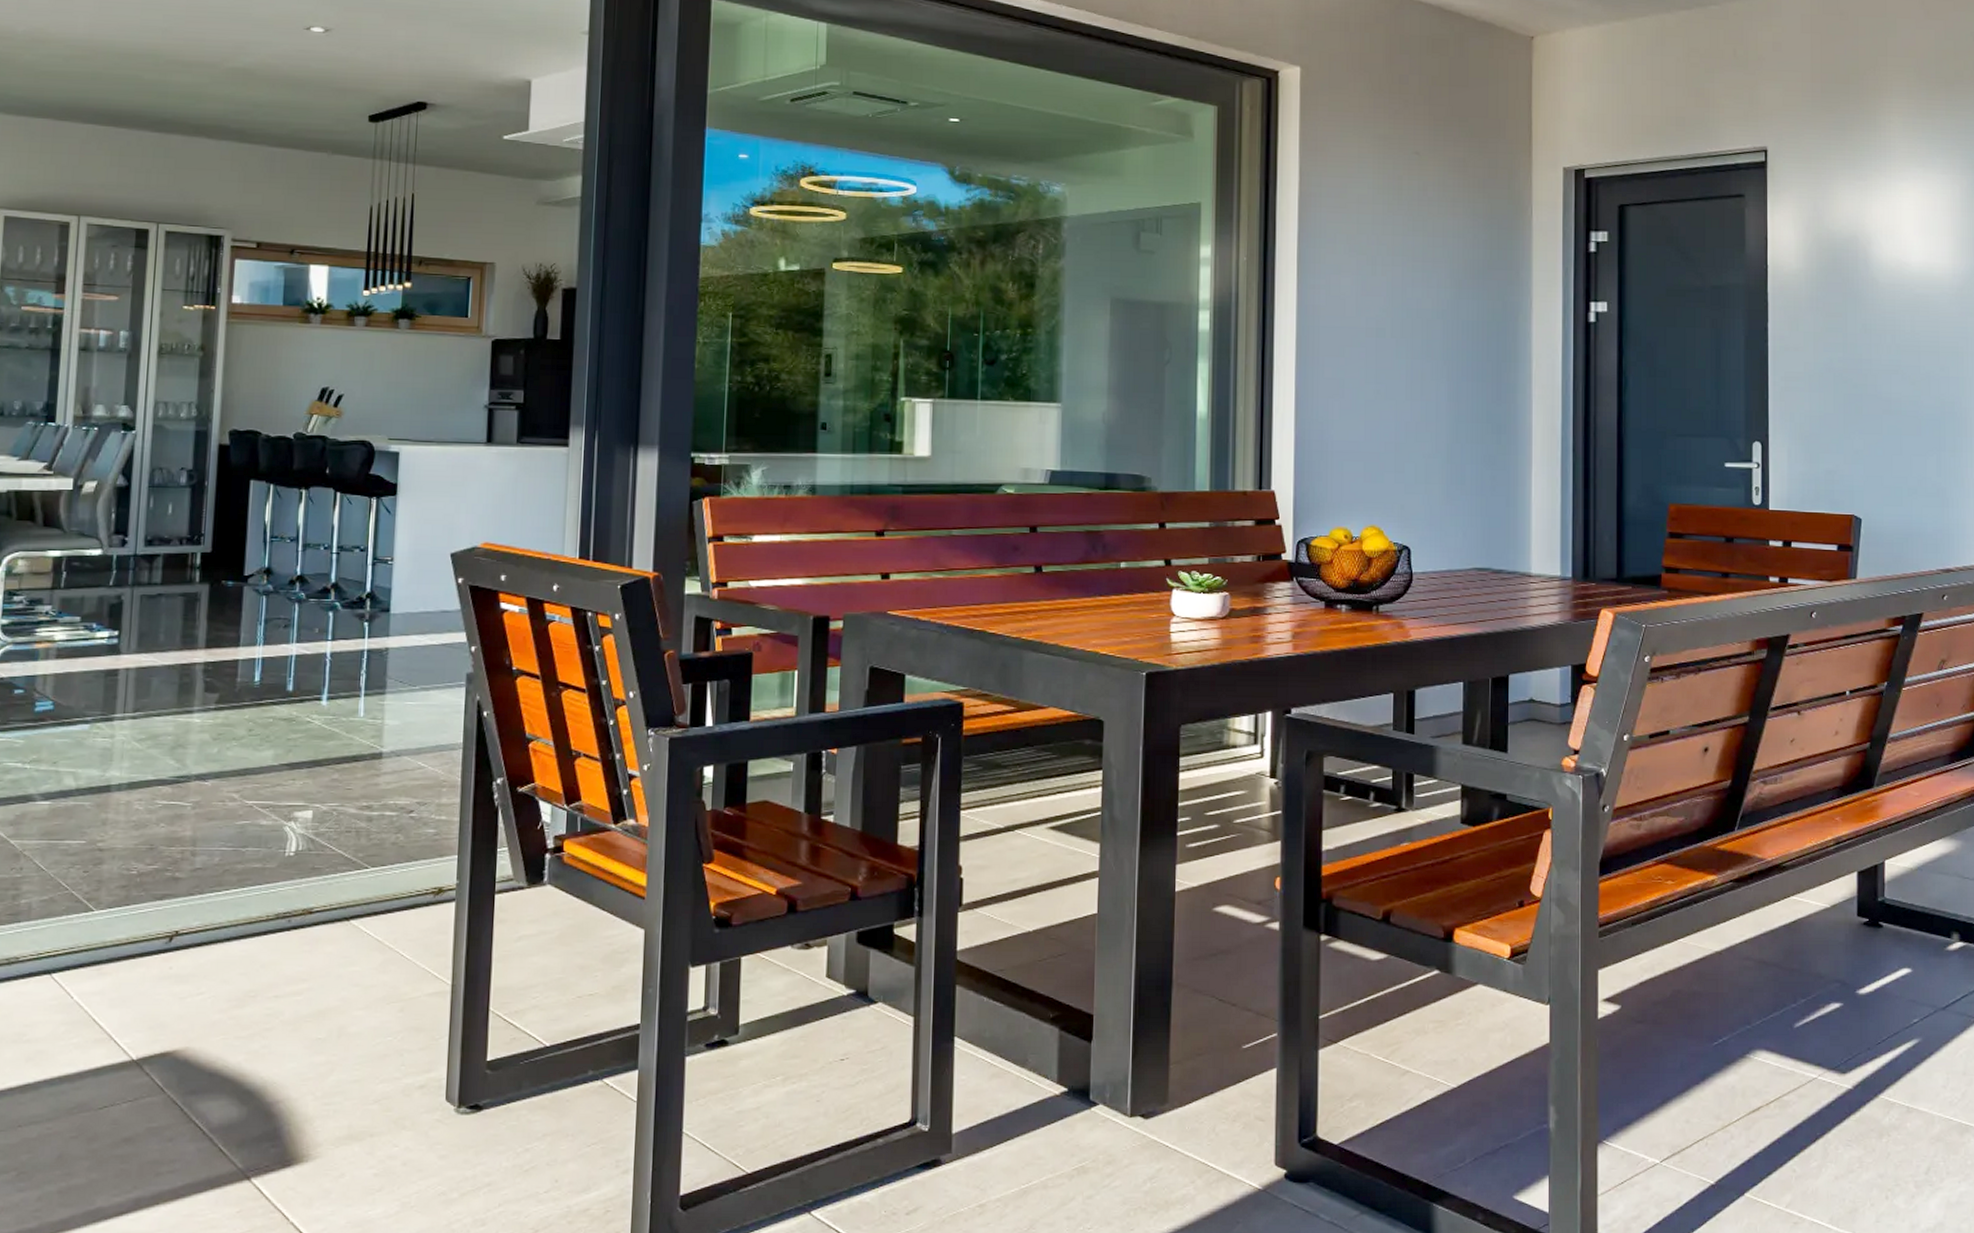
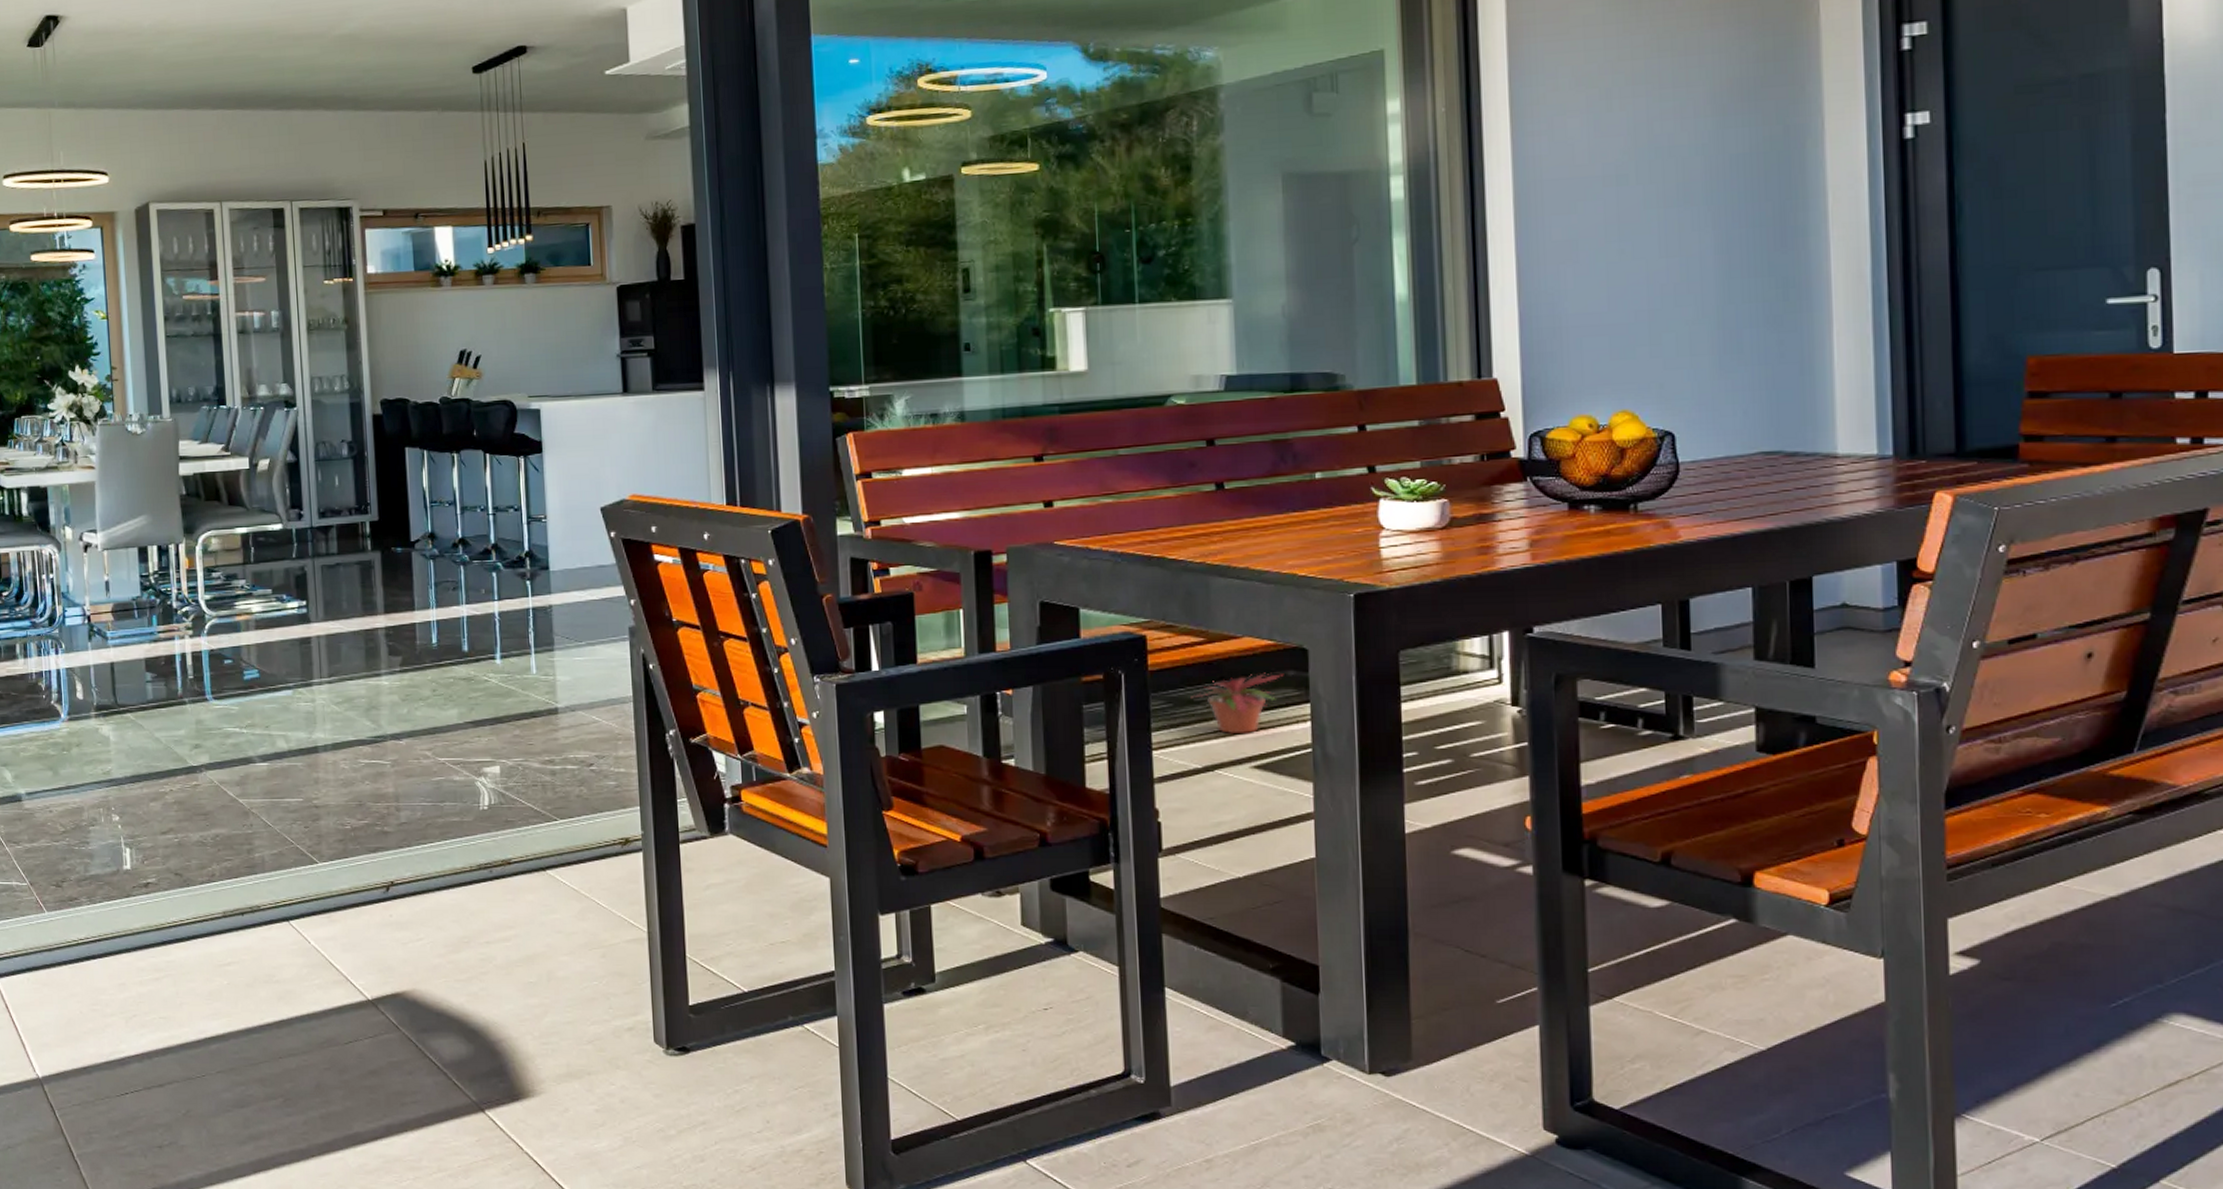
potted plant: none [999,741,1082,798] -> present [1191,672,1284,735]

